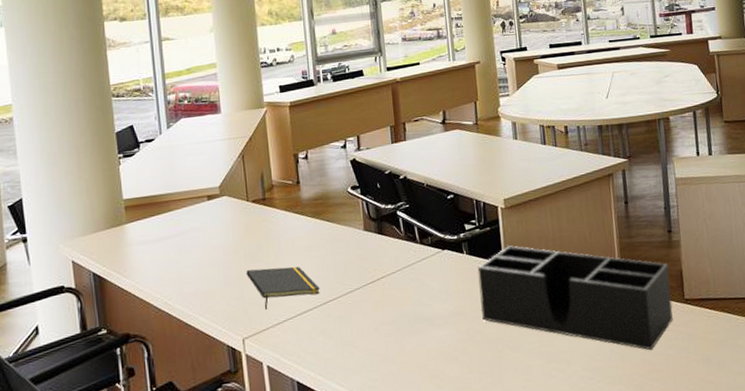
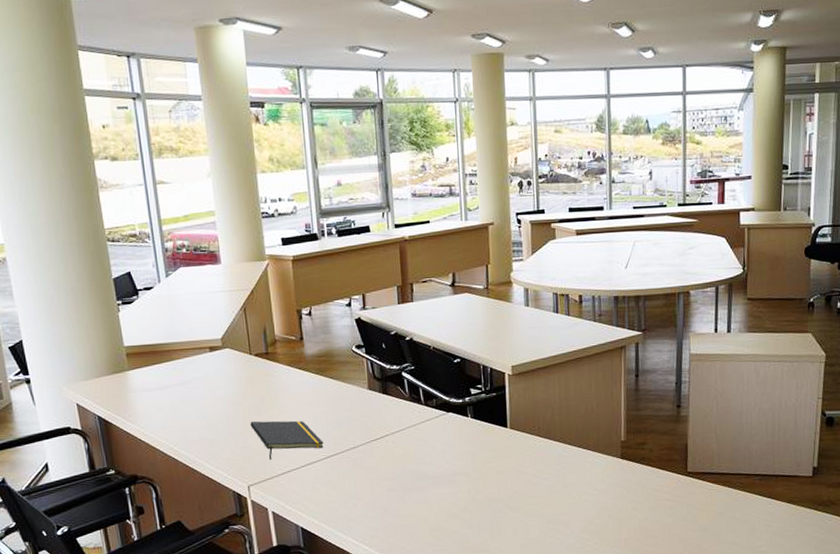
desk organizer: present [477,245,673,351] -> none [481,412,675,518]

